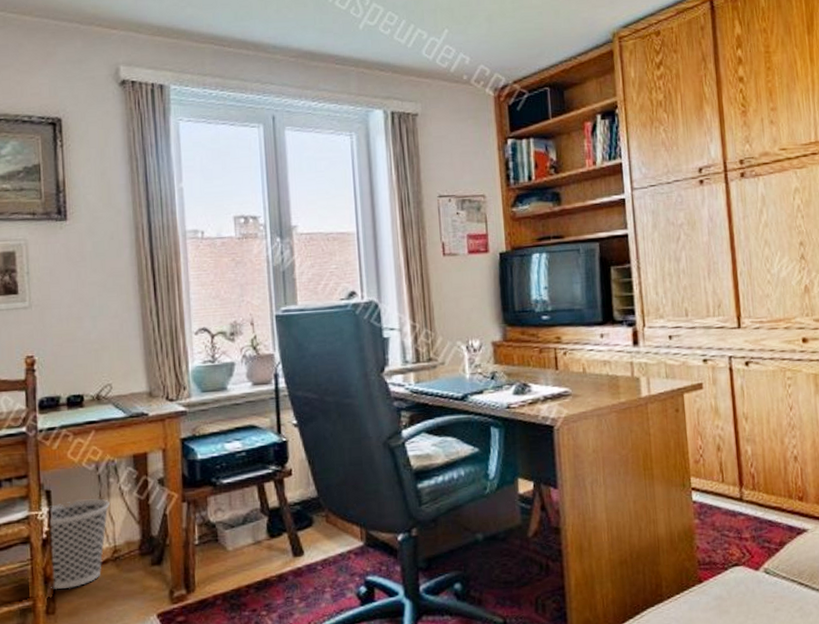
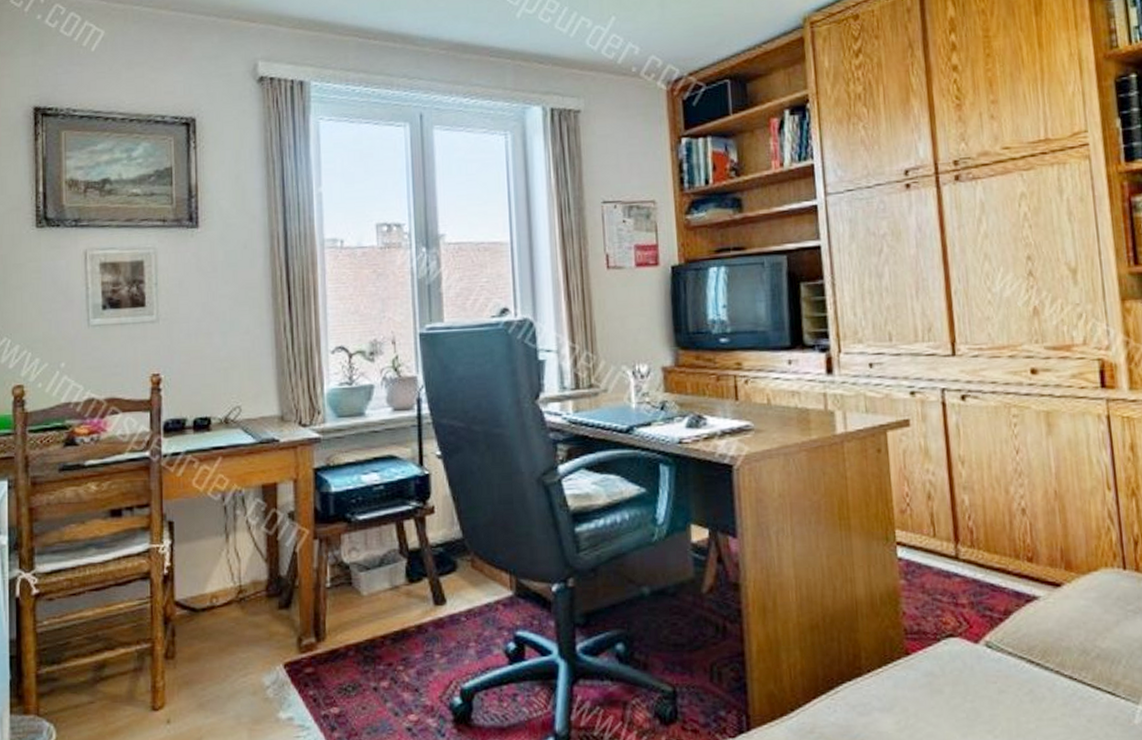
wastebasket: present [49,498,110,589] -> none [170,532,236,632]

